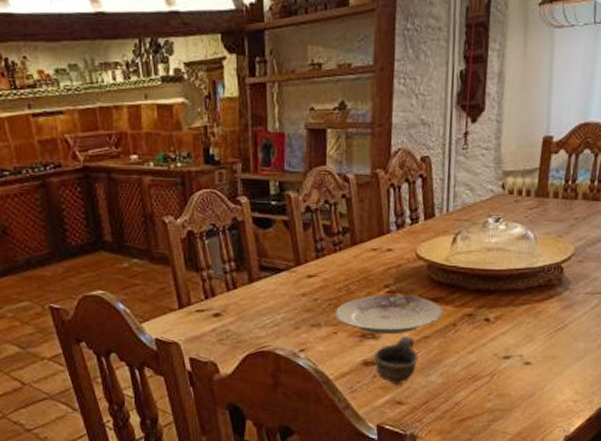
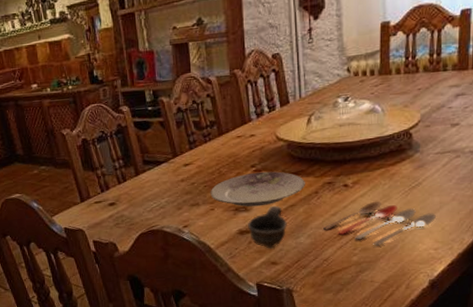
cooking utensil: none [458,341,579,392] -> present [323,201,436,246]

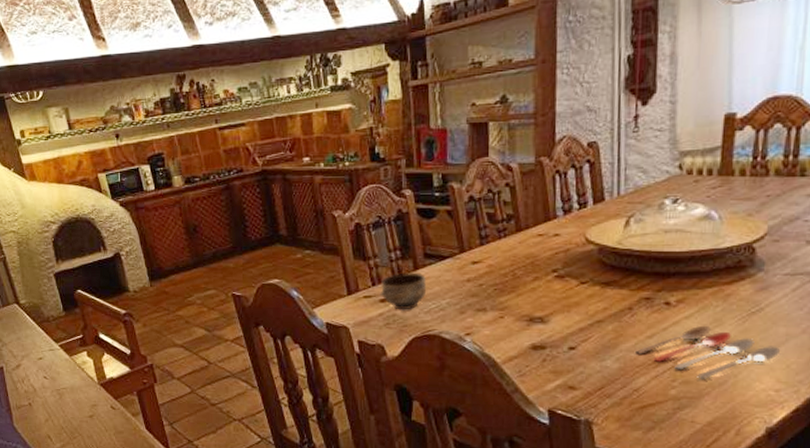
ceramic bowl: none [108,177,148,212] -> present [380,272,427,310]
plate: present [210,171,305,207] -> none [500,278,617,319]
cup: present [248,205,287,249] -> none [543,319,591,370]

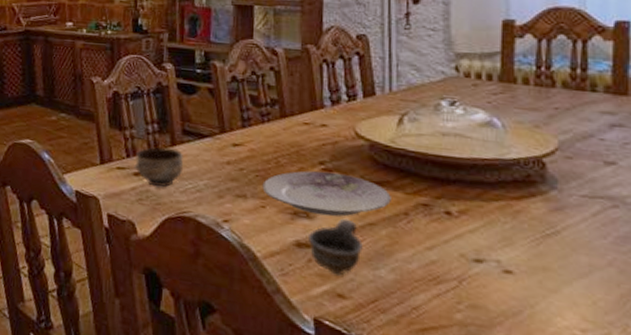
plate: none [500,278,617,319] -> present [262,170,391,217]
cup: none [543,319,591,370] -> present [309,218,363,276]
cooking utensil: present [636,325,780,379] -> none [413,242,583,306]

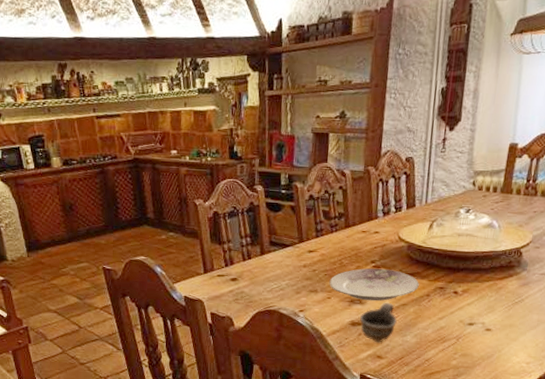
ceramic bowl: present [134,147,184,188] -> none [231,256,271,289]

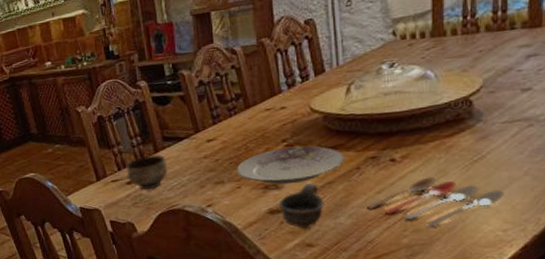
ceramic bowl: none [231,256,271,289] -> present [125,155,168,190]
cooking utensil: none [429,311,533,353] -> present [366,176,504,227]

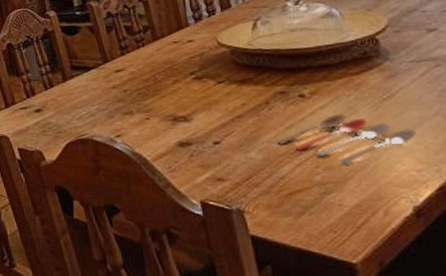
ceramic bowl: present [125,155,168,190] -> none [34,83,77,119]
plate: present [236,145,345,185] -> none [145,79,254,117]
cup: present [279,182,324,230] -> none [188,116,234,163]

